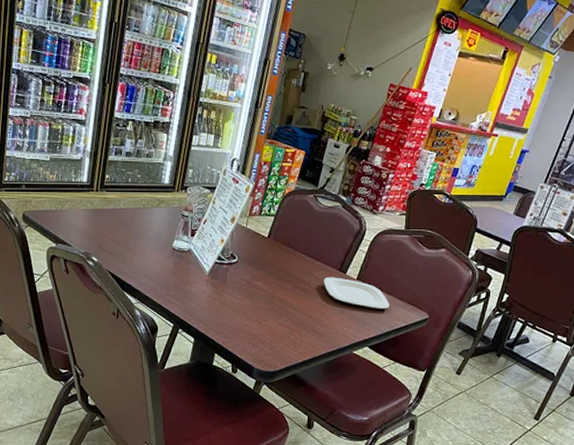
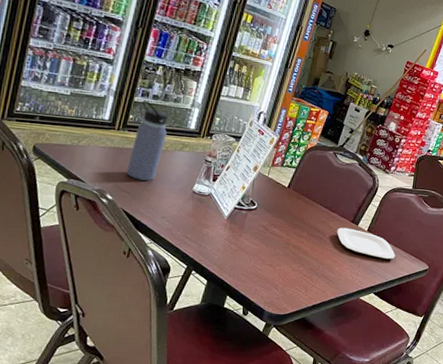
water bottle: none [108,157,143,240] -> present [126,99,169,181]

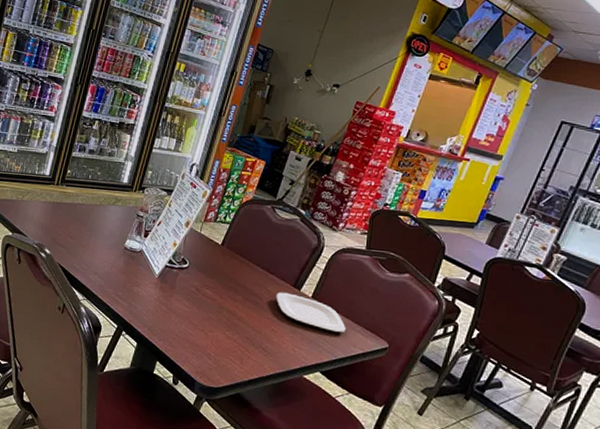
water bottle: present [126,99,169,181] -> none [63,154,103,236]

